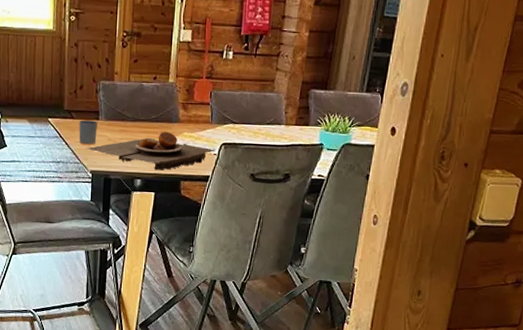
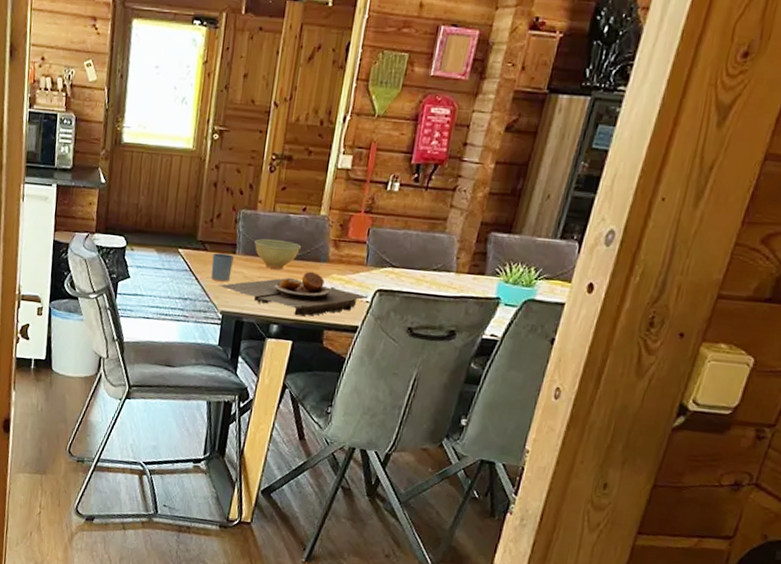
bowl: none [114,105,156,131] -> present [254,239,302,270]

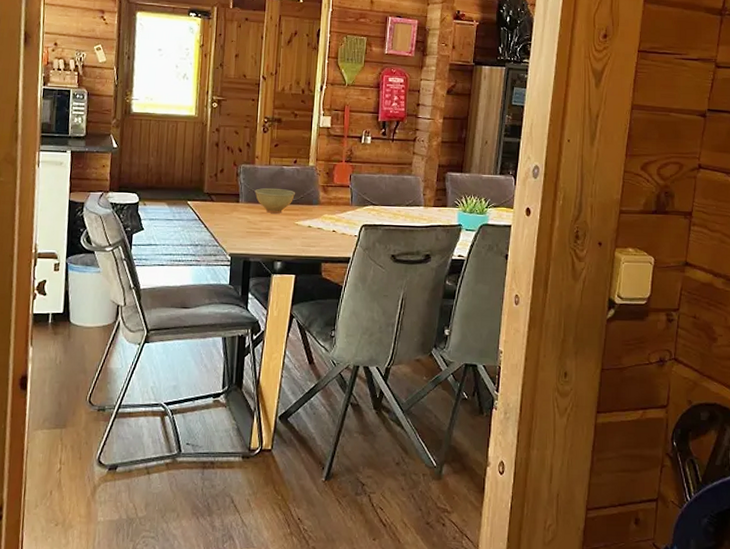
mug: present [211,253,234,282] -> none [218,203,238,228]
plate: present [218,271,368,317] -> none [225,213,356,253]

